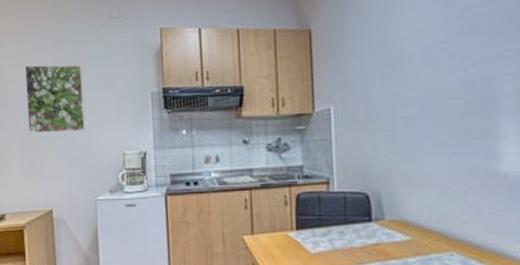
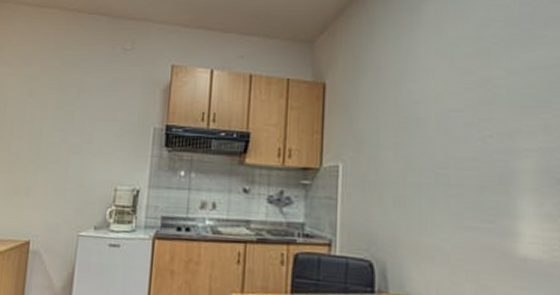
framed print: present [24,64,86,134] -> none [20,86,86,160]

